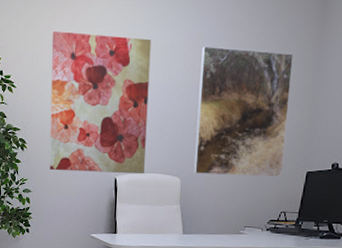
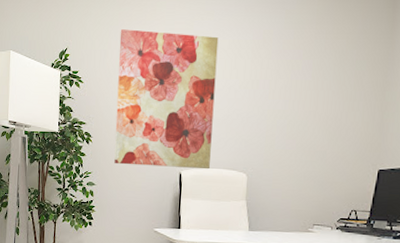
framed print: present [194,46,293,178] -> none [260,43,363,176]

